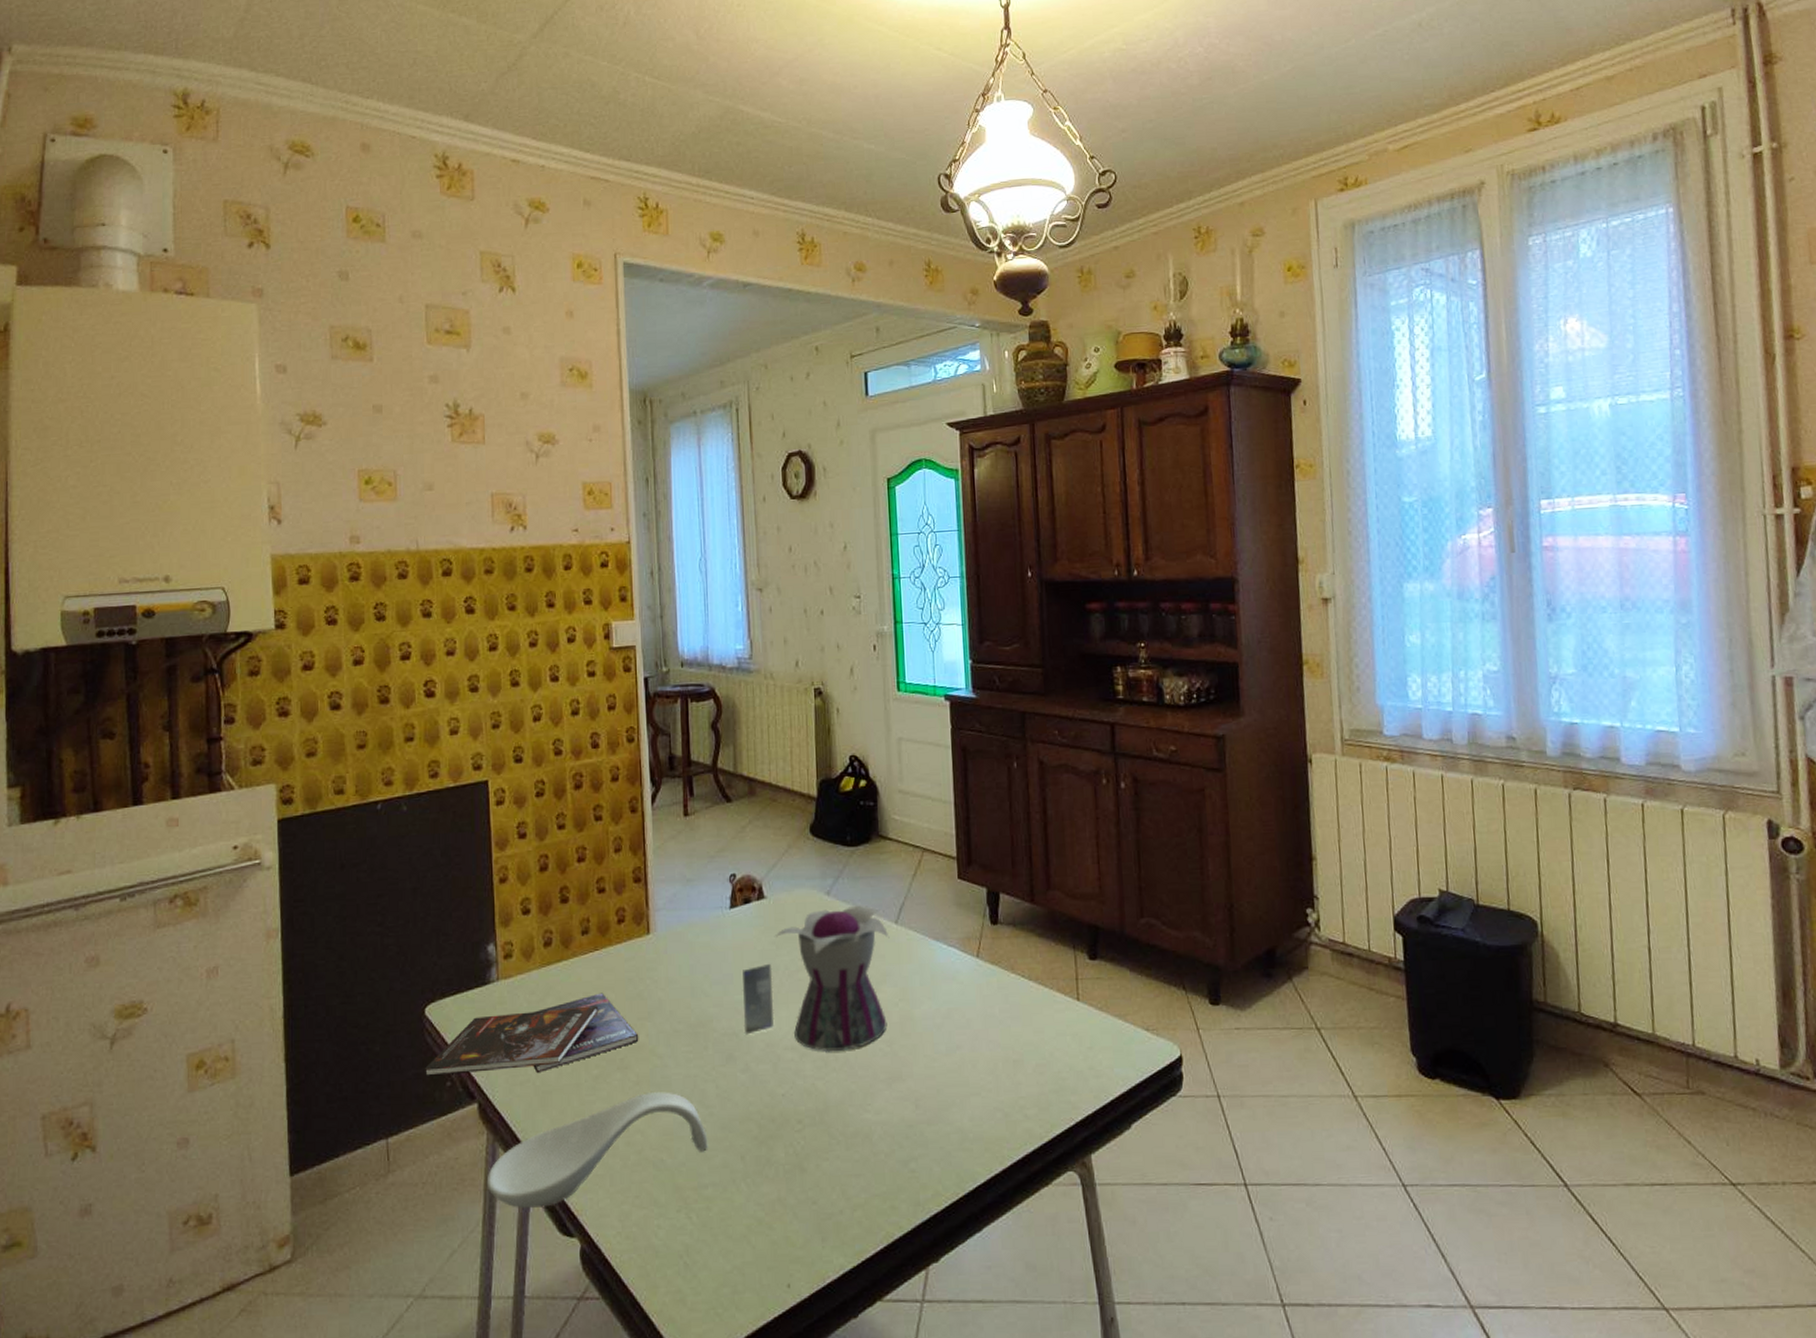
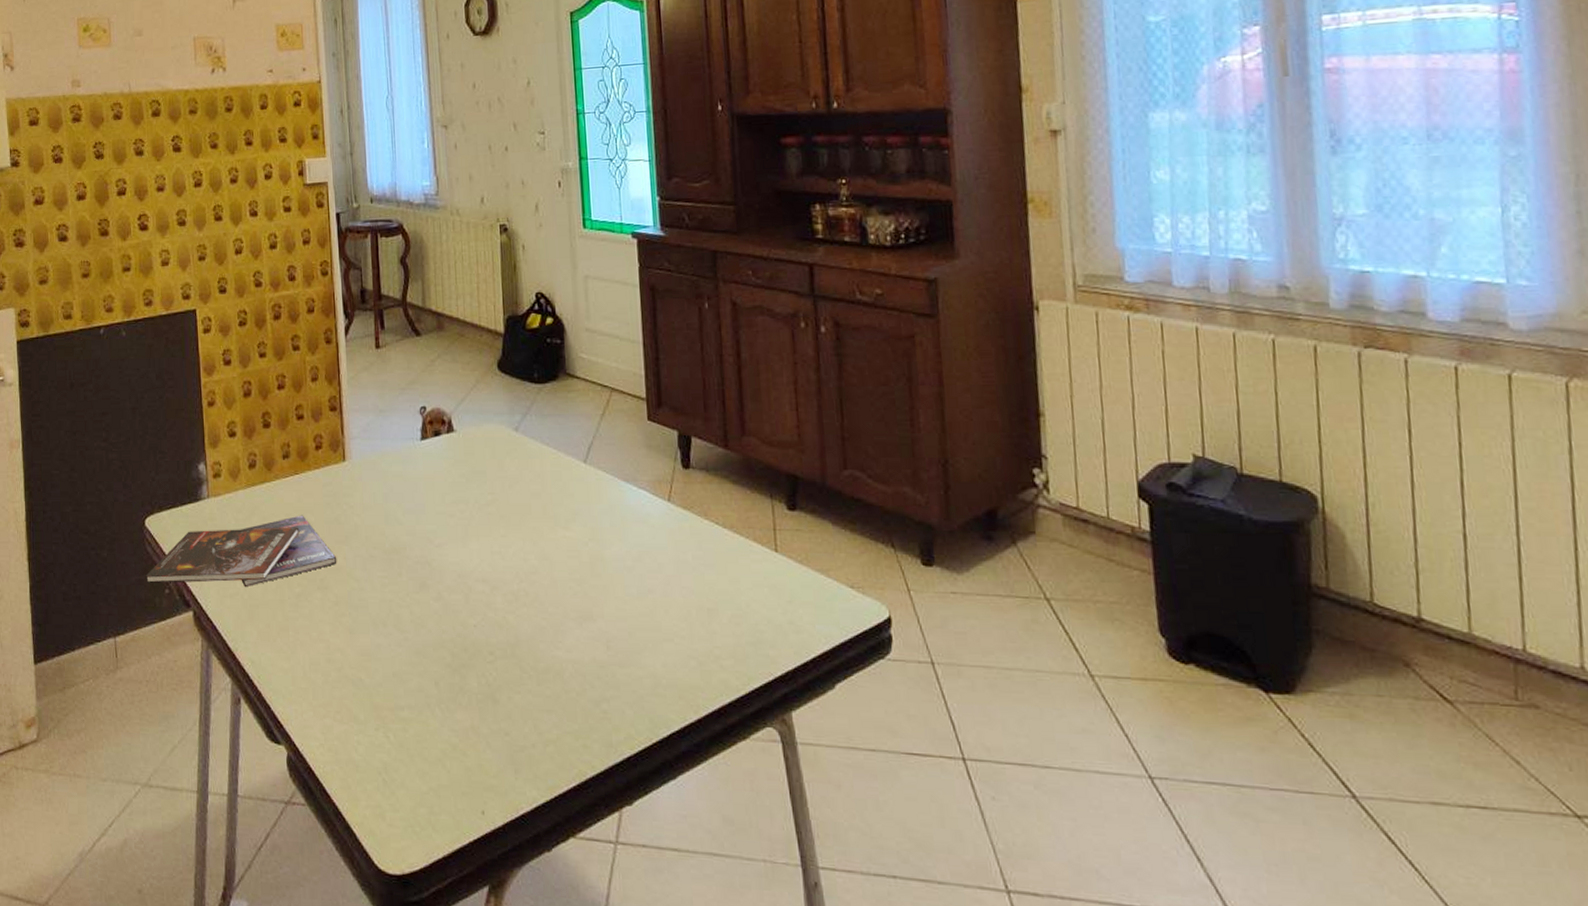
spoon rest: present [486,1092,708,1209] -> none [202,613,404,714]
teapot: present [742,906,890,1052] -> none [434,444,579,587]

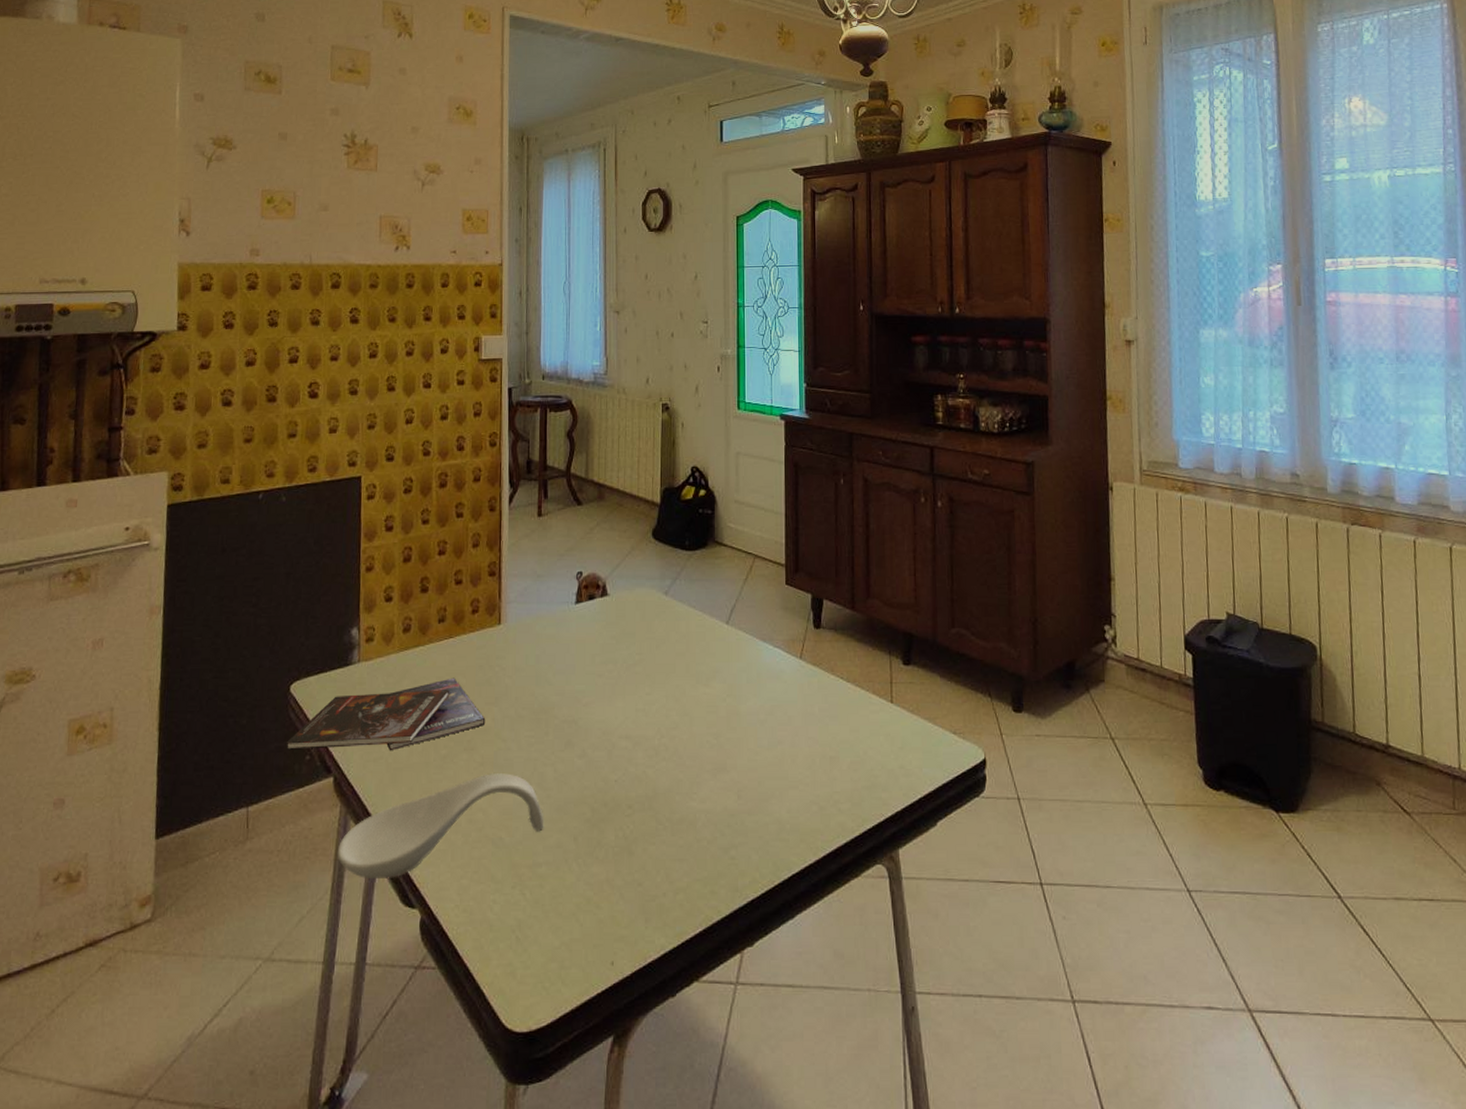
spoon rest: none [202,613,404,714] -> present [337,773,544,880]

